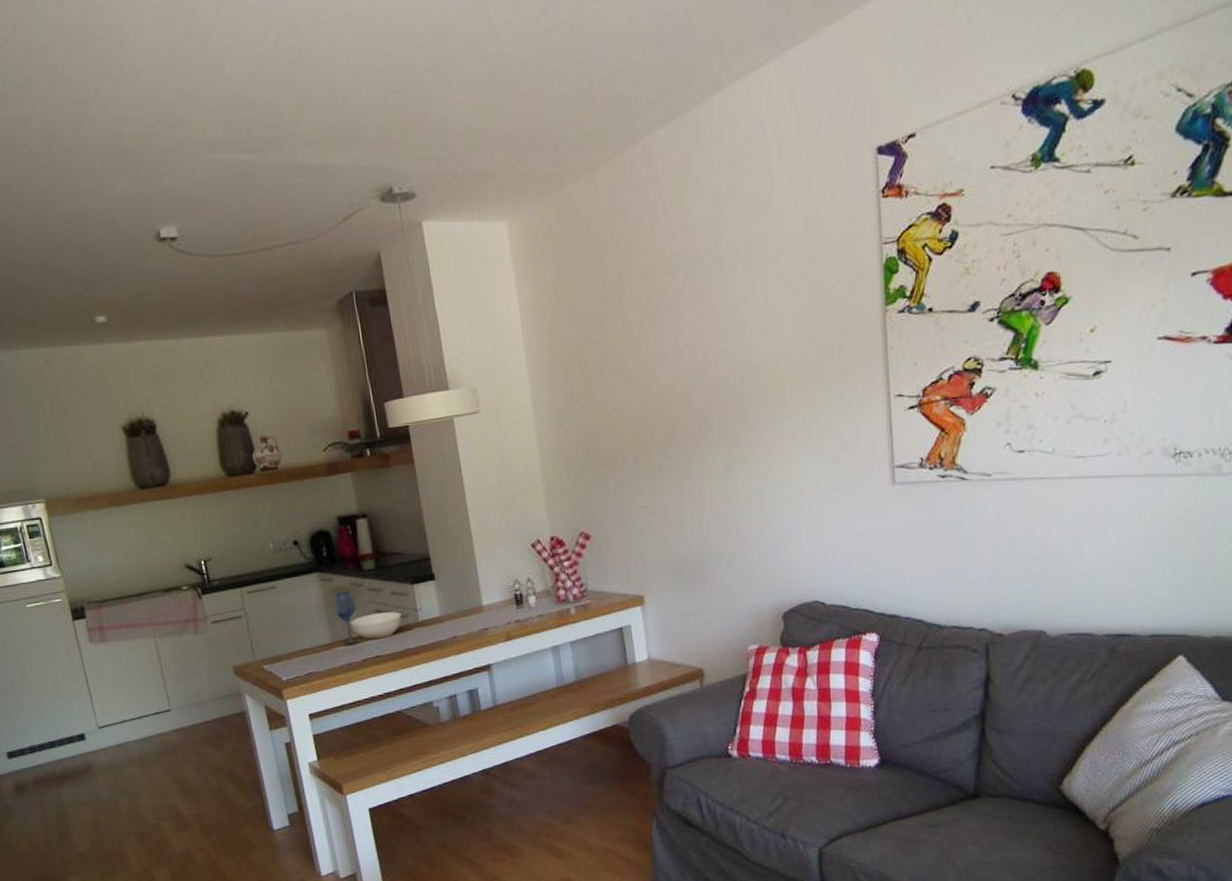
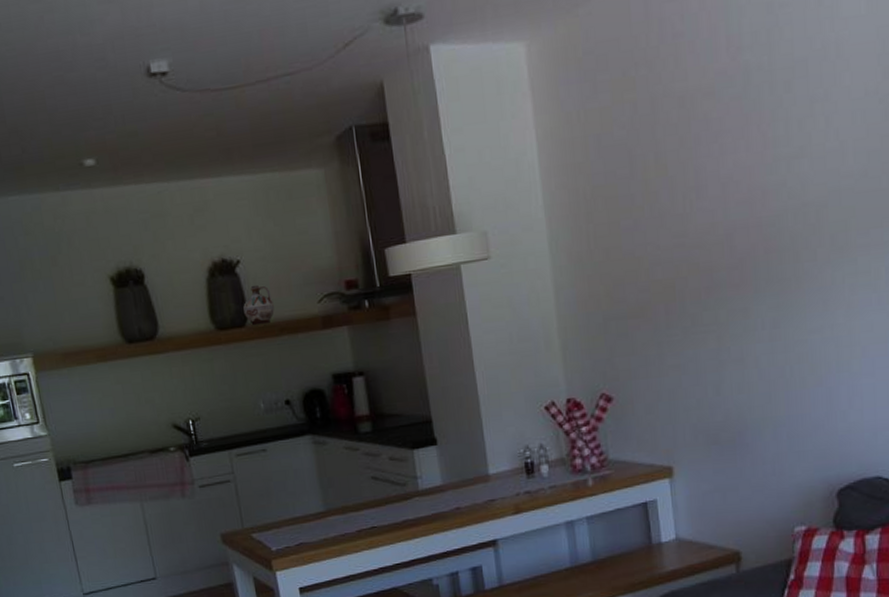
wineglass: present [333,592,361,647] -> none [327,456,356,517]
bowl: present [349,611,402,641] -> none [344,479,400,511]

